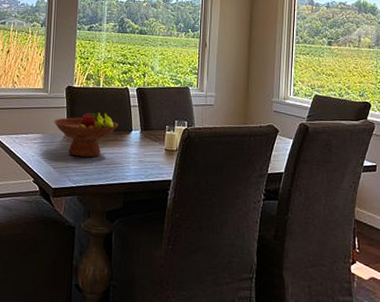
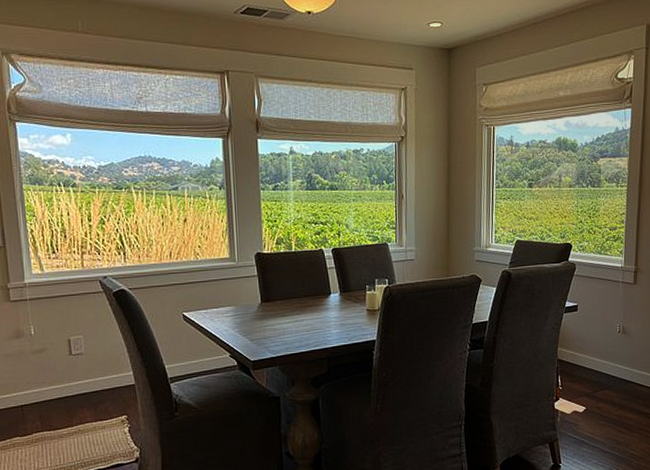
fruit bowl: present [54,108,118,158] -> none [245,273,315,326]

